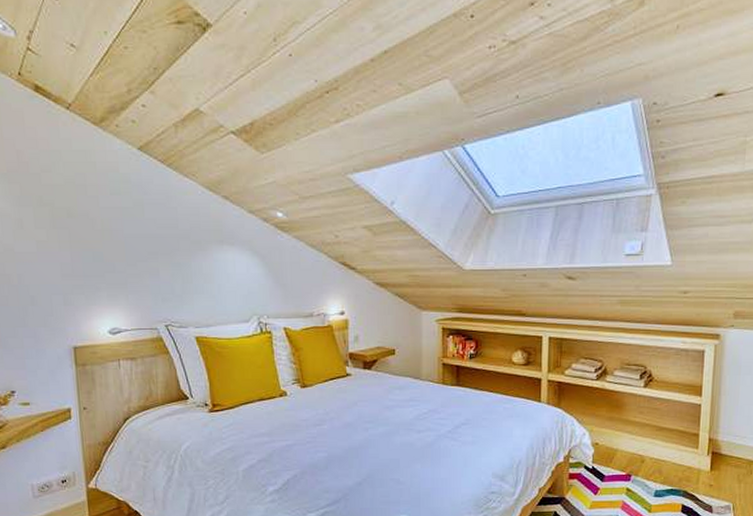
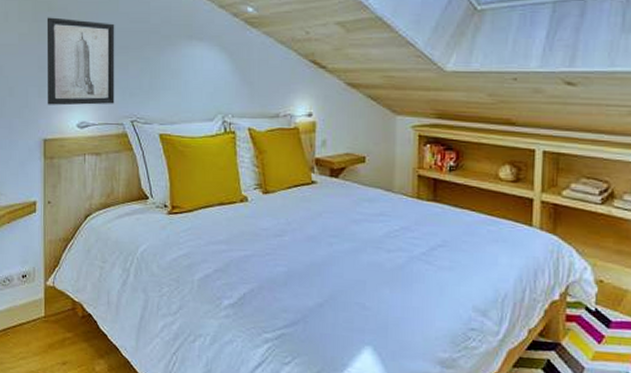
wall art: none [66,224,147,313] -> present [46,17,115,106]

